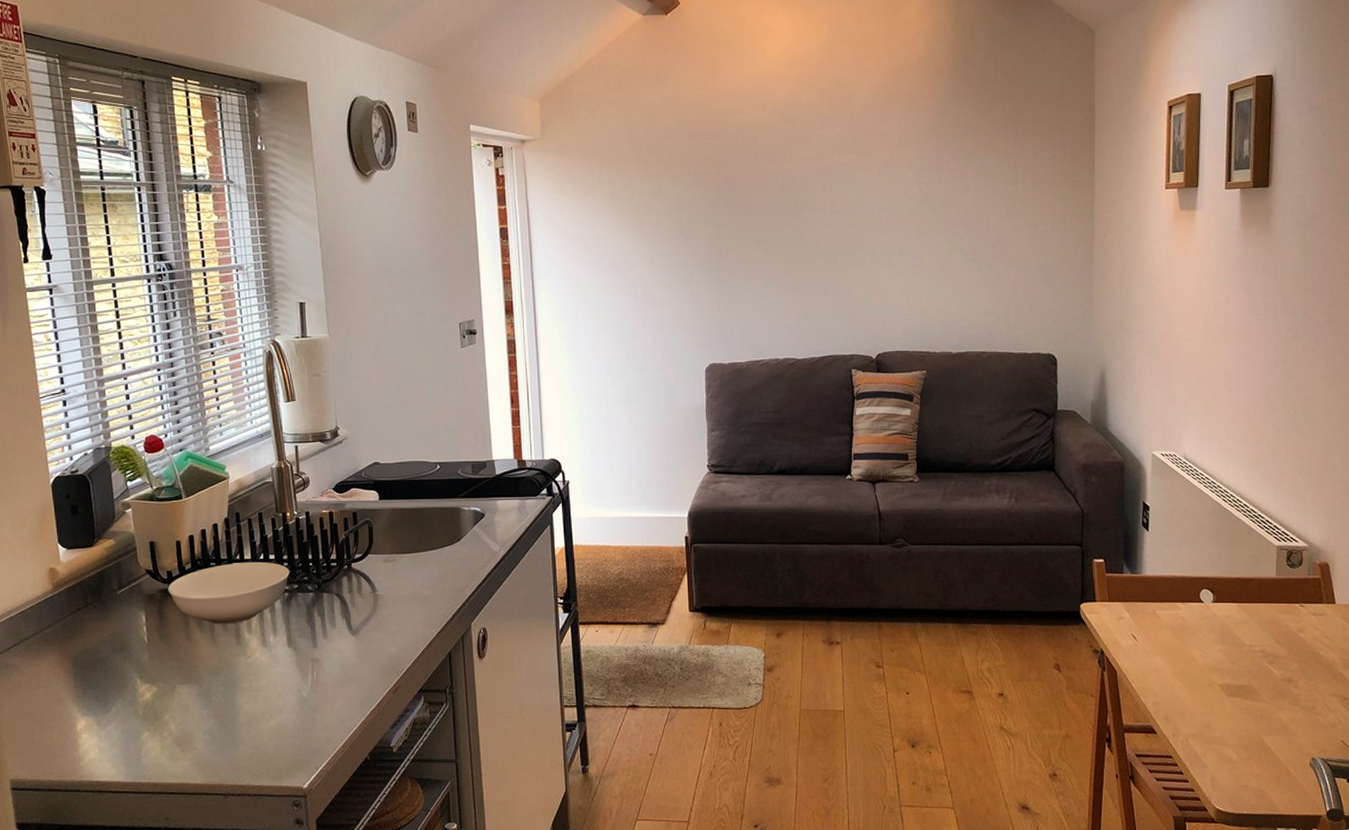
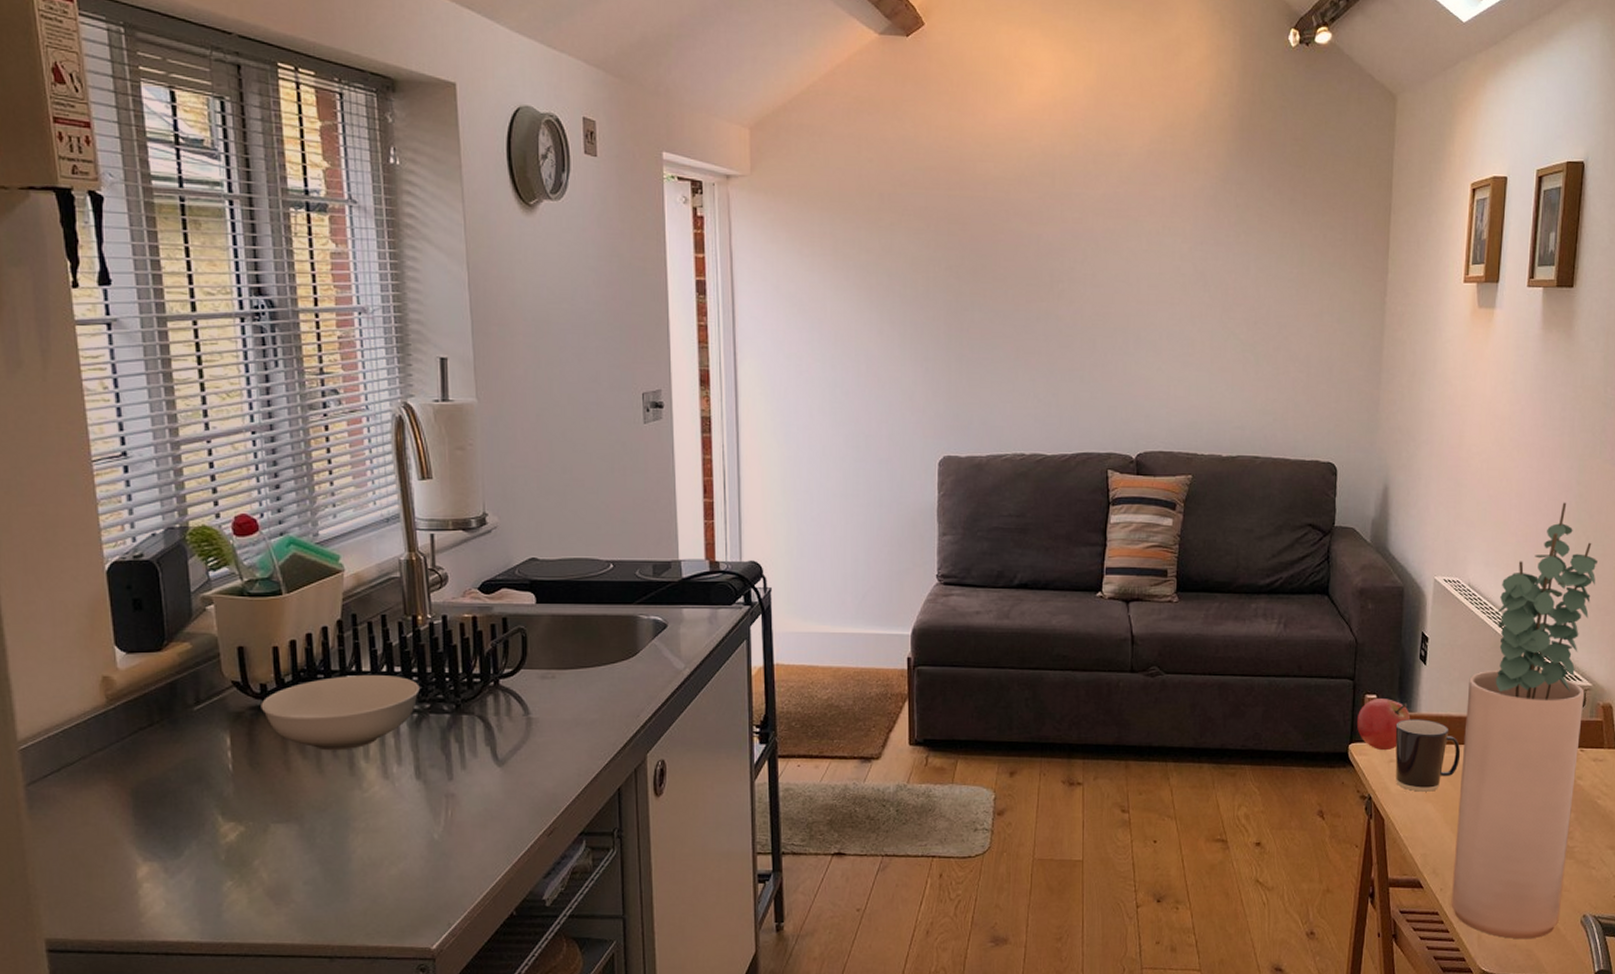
fruit: none [1086,562,1137,609] -> present [1356,699,1411,751]
mug: none [1123,580,1186,646] -> present [1395,719,1461,792]
vase: none [1183,380,1306,781] -> present [1451,502,1597,940]

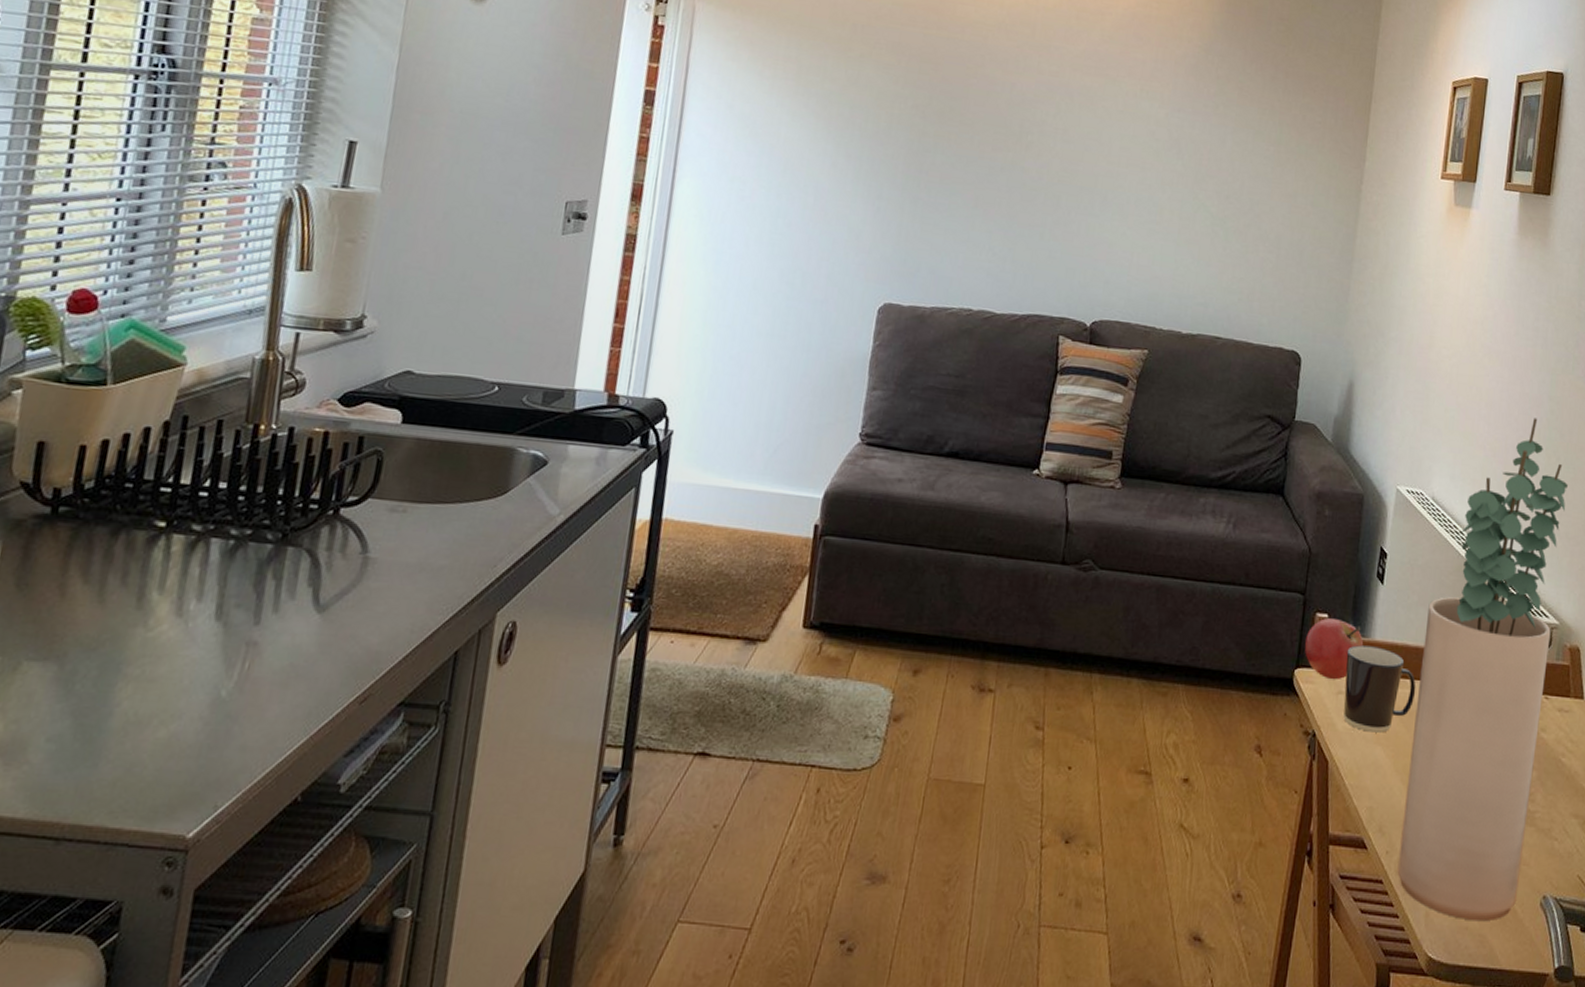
bowl: present [261,674,420,751] -> none [47,487,245,578]

